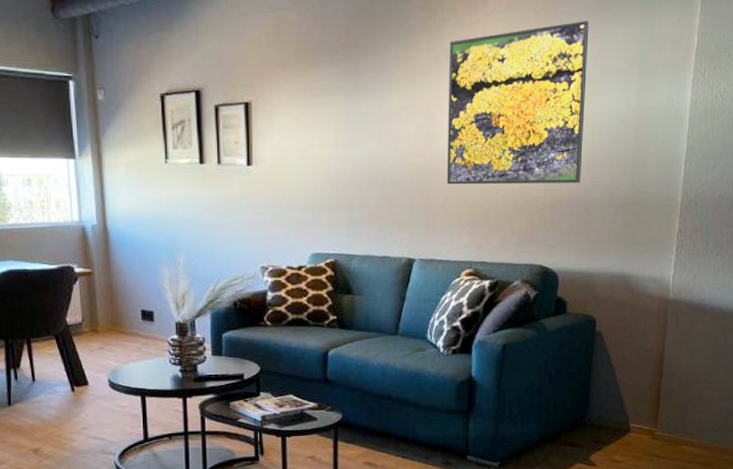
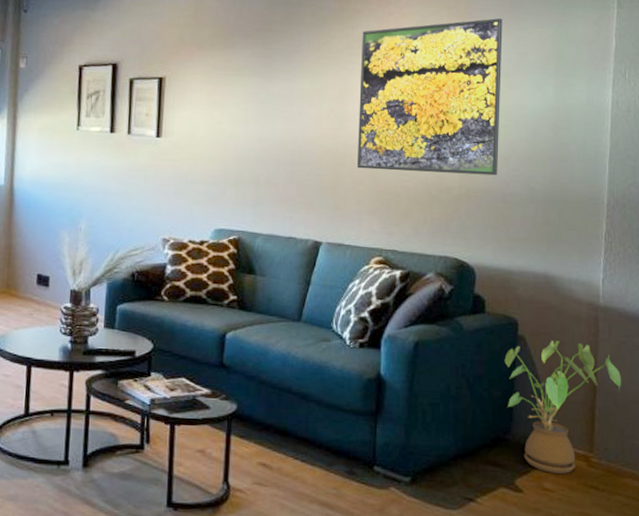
house plant: none [583,333,684,447] -> present [504,340,621,474]

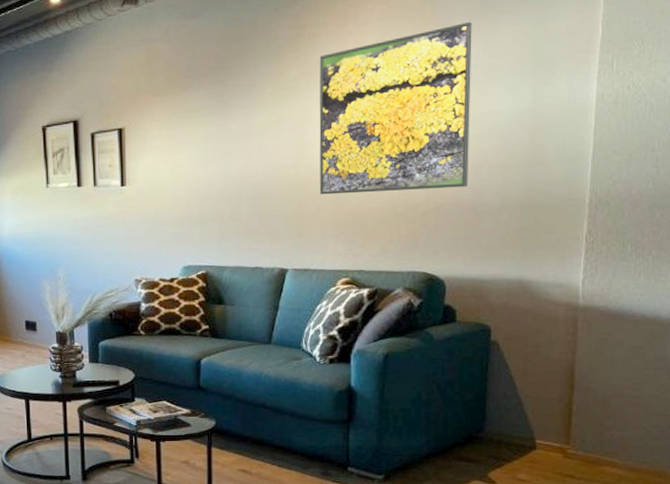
house plant: present [504,340,621,474] -> none [476,343,601,465]

